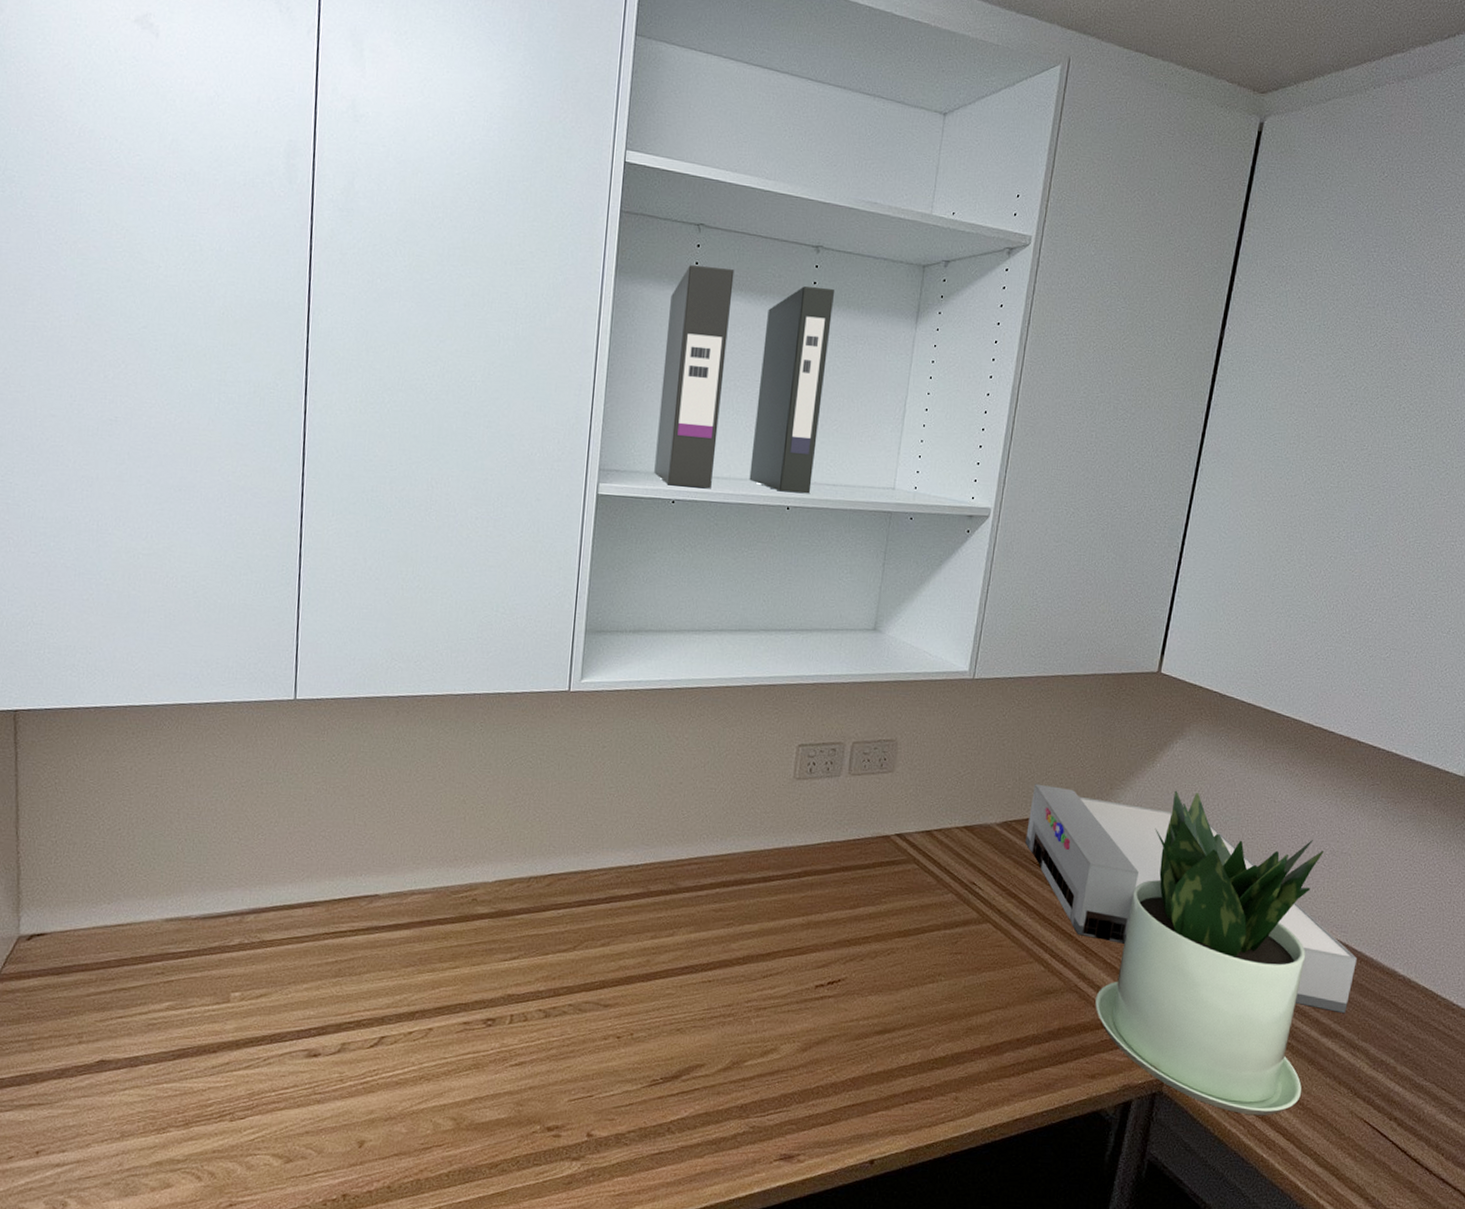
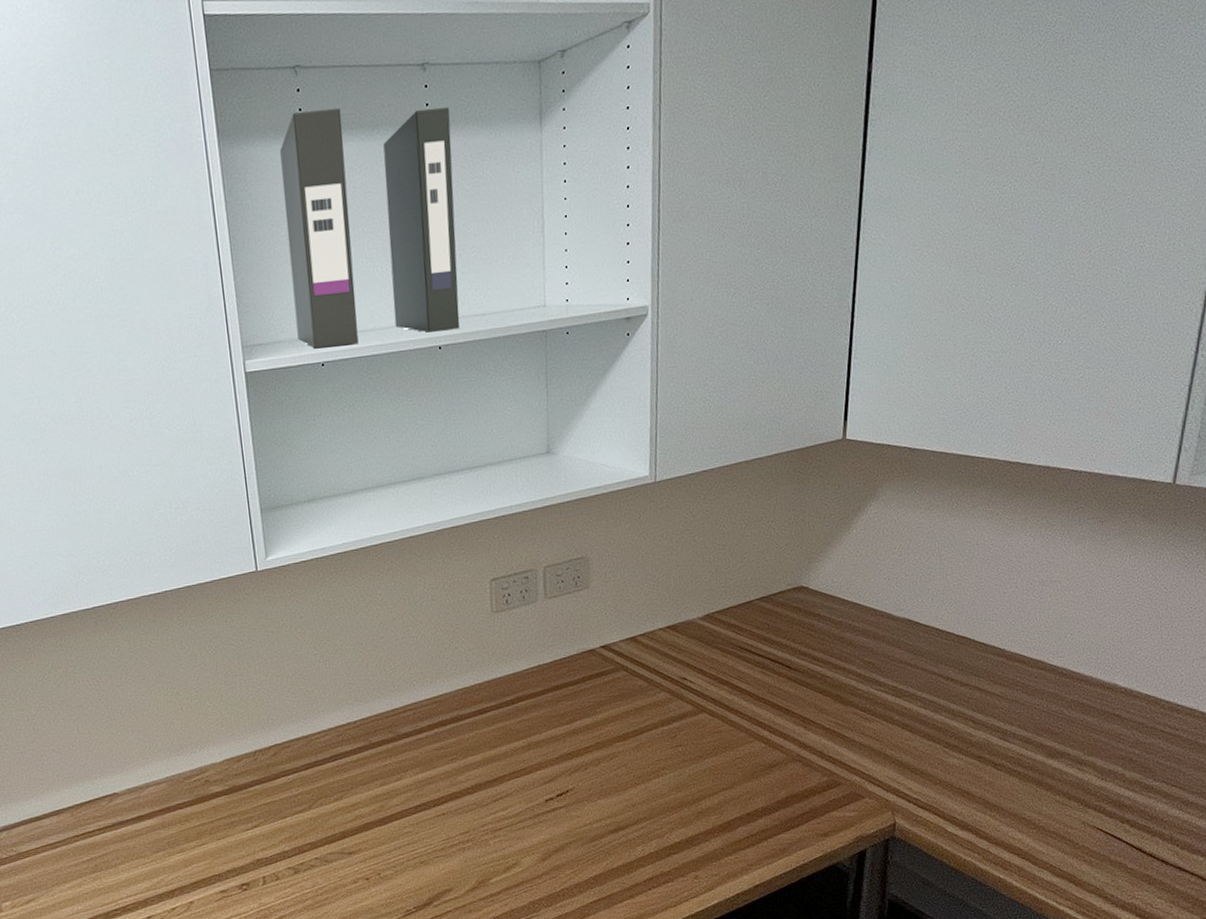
architectural model: present [1025,783,1357,1014] -> none [729,571,1076,734]
planter: present [1095,790,1324,1116] -> none [819,551,1033,843]

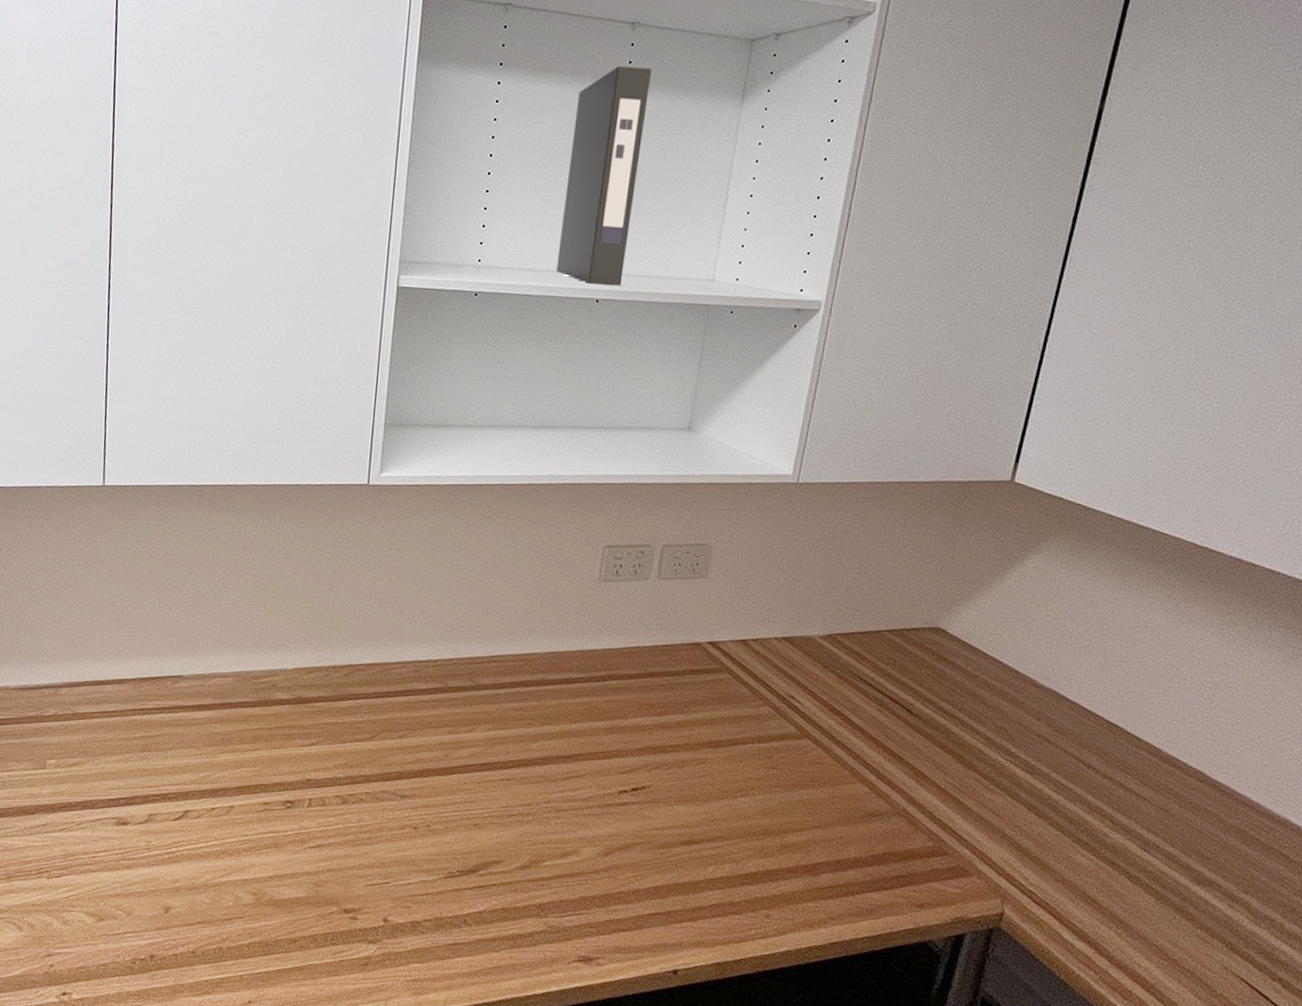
binder: present [280,108,358,349] -> none [456,47,544,281]

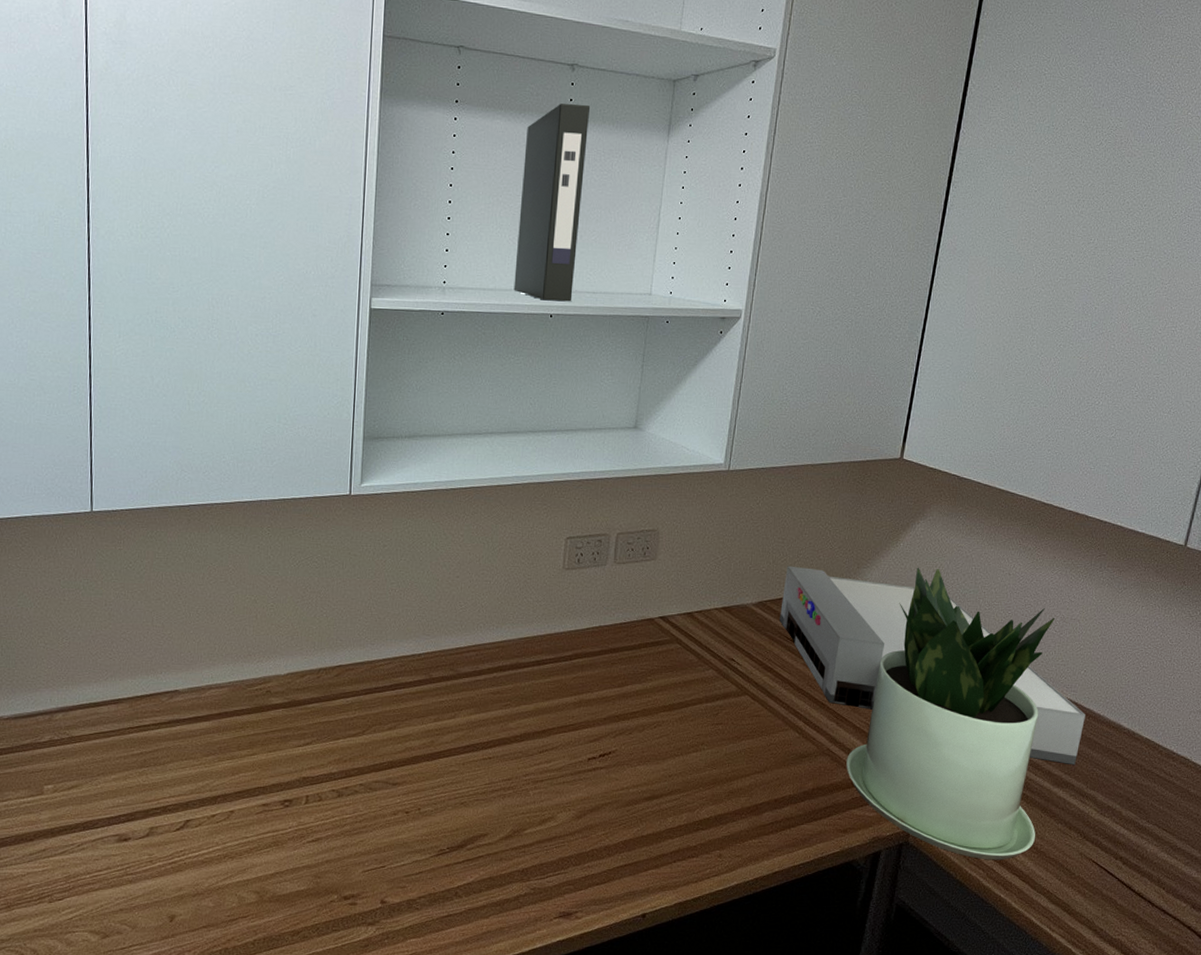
architectural model: none [851,596,1240,862] -> present [779,565,1085,766]
planter: none [926,609,1205,963] -> present [846,567,1055,860]

